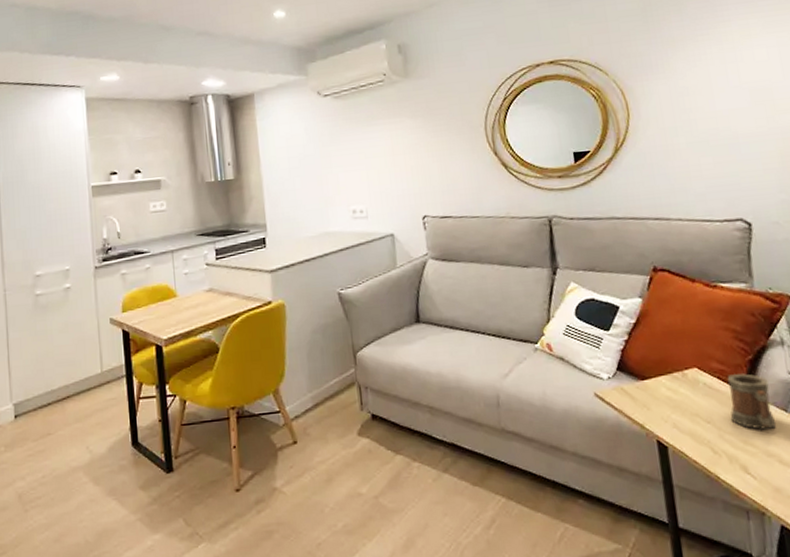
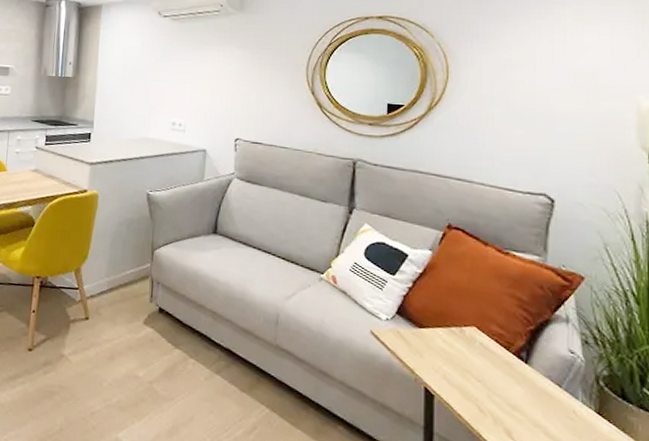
mug: present [727,373,776,430] -> none [502,340,547,401]

